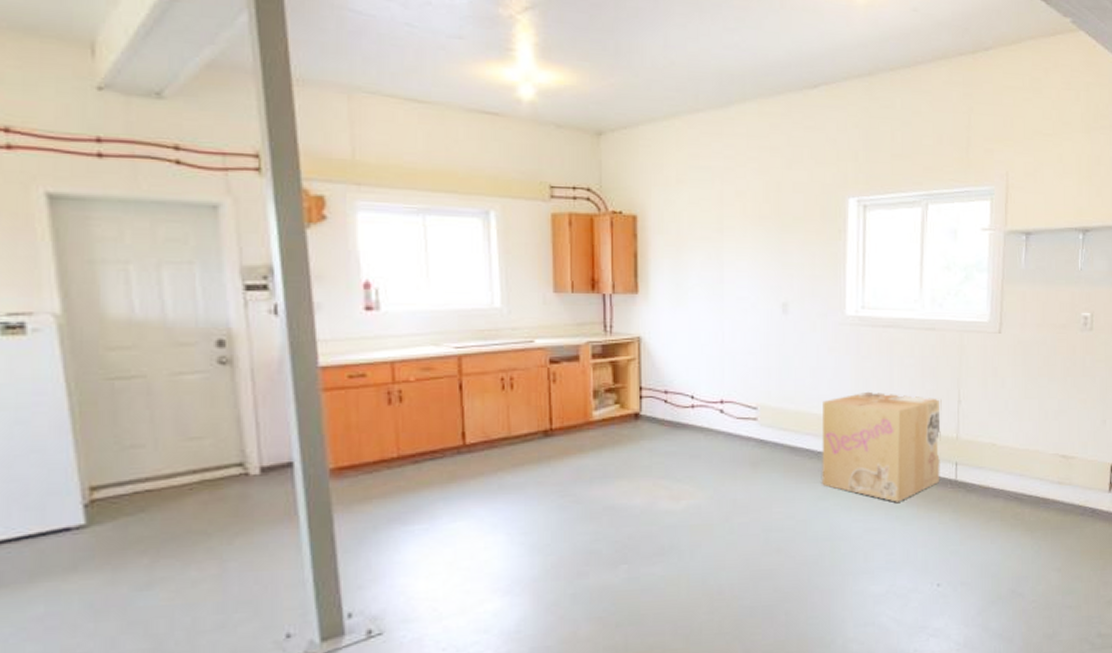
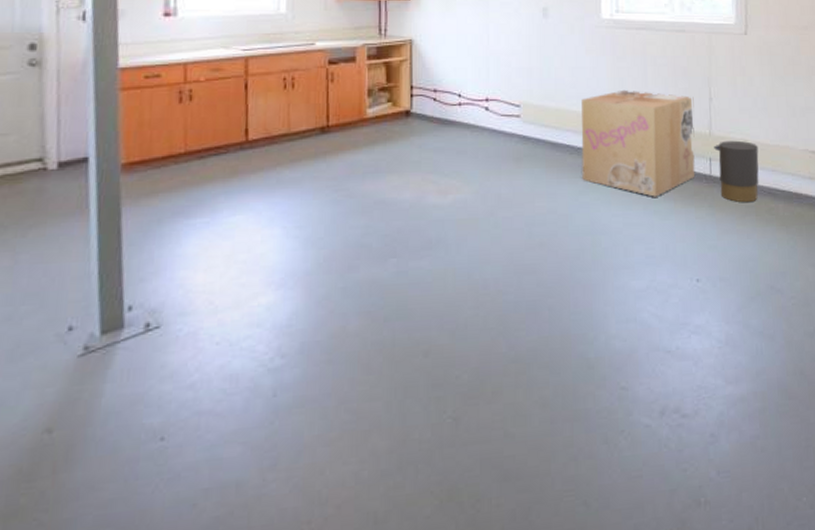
trash can: none [961,444,1007,508] -> present [714,140,759,203]

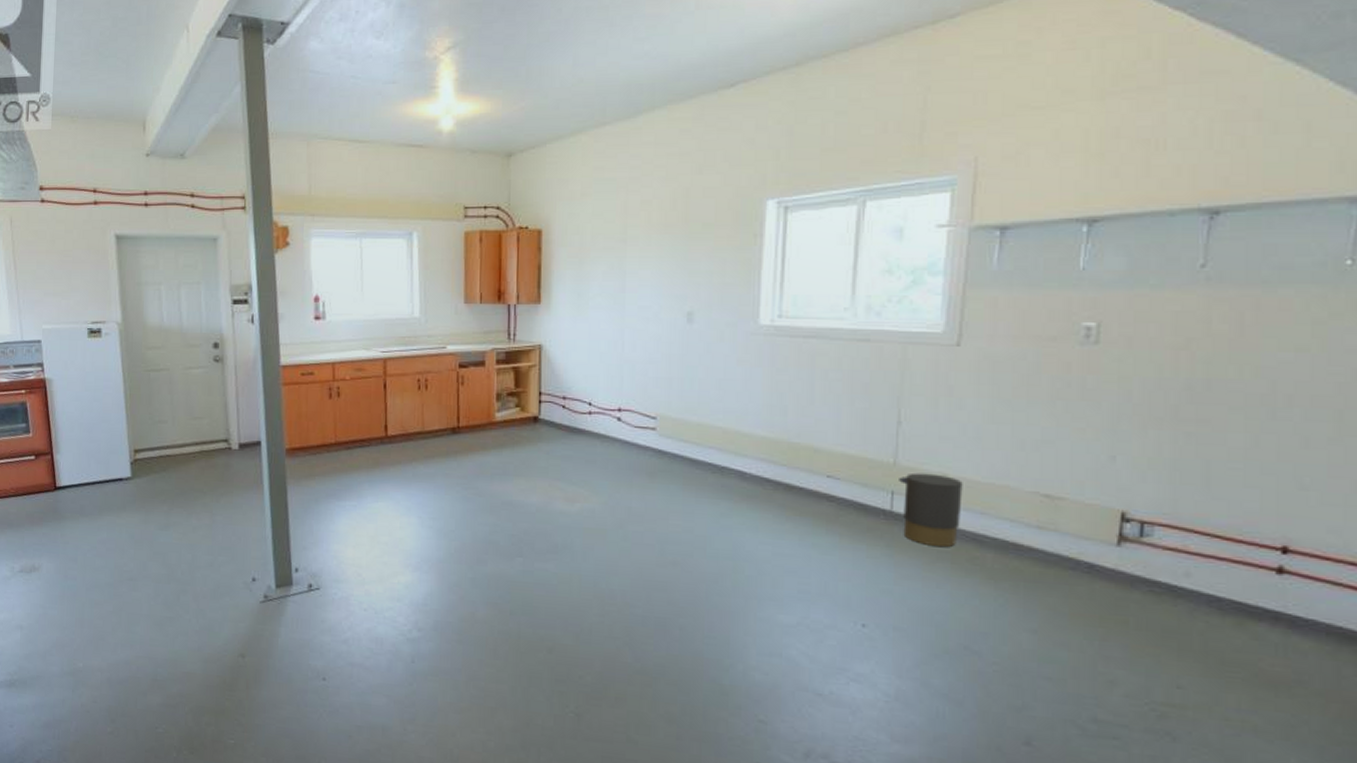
cardboard box: present [581,89,696,197] -> none [725,406,876,529]

